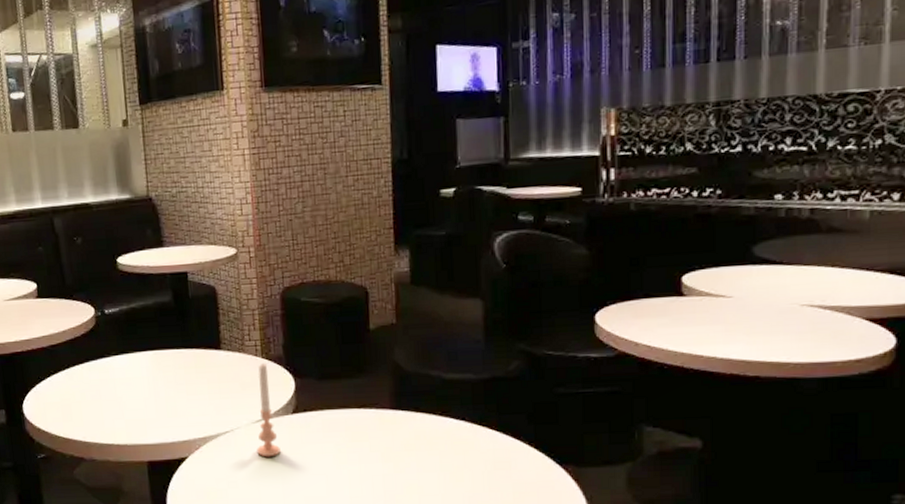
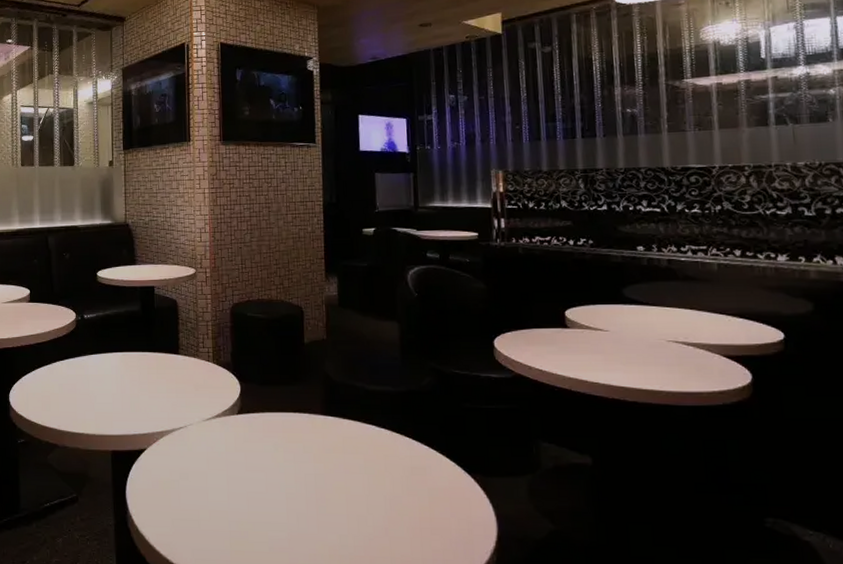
candle: present [257,362,281,457] -> none [206,367,226,453]

